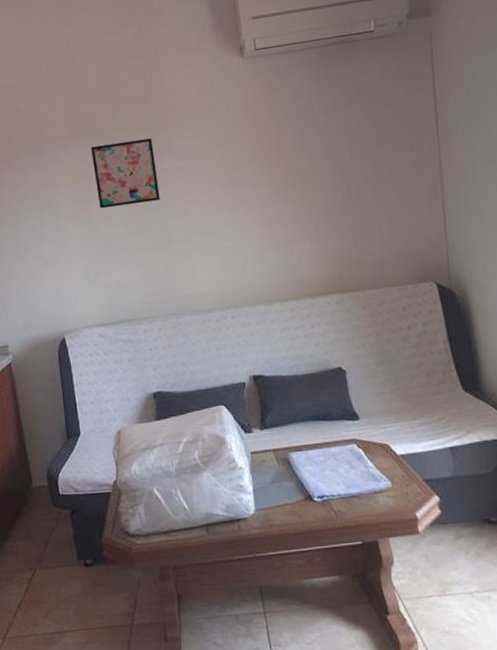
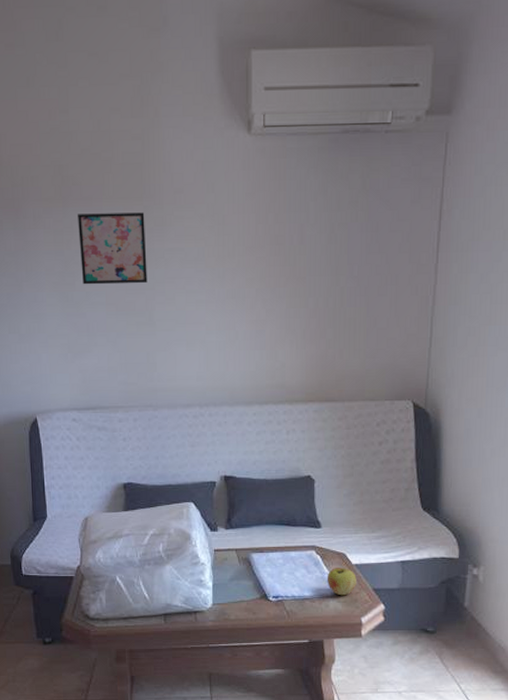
apple: none [372,459,405,490] -> present [326,568,357,596]

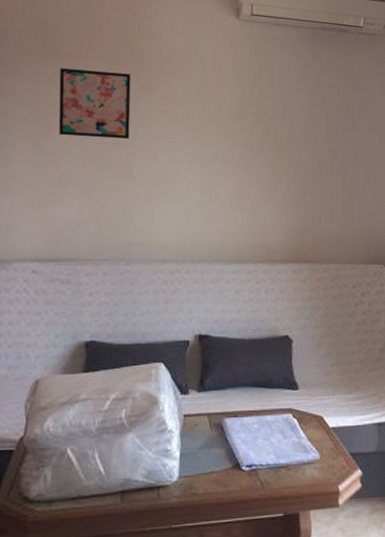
apple: present [326,568,357,596] -> none [303,431,334,462]

